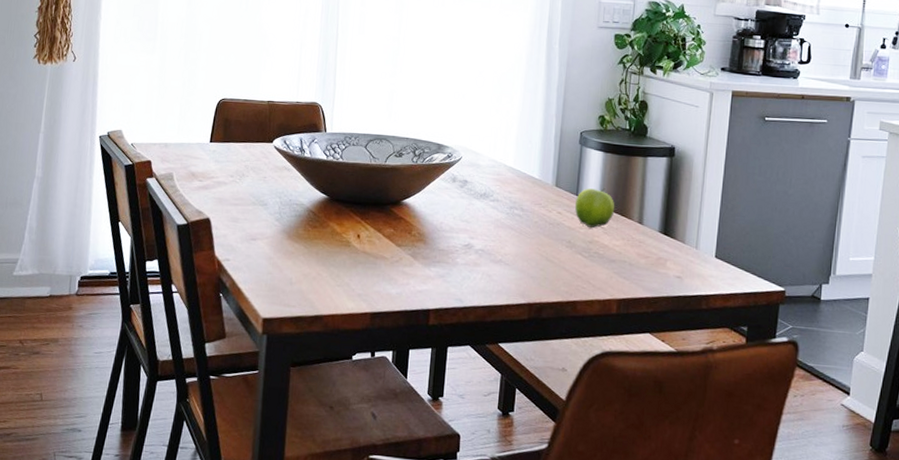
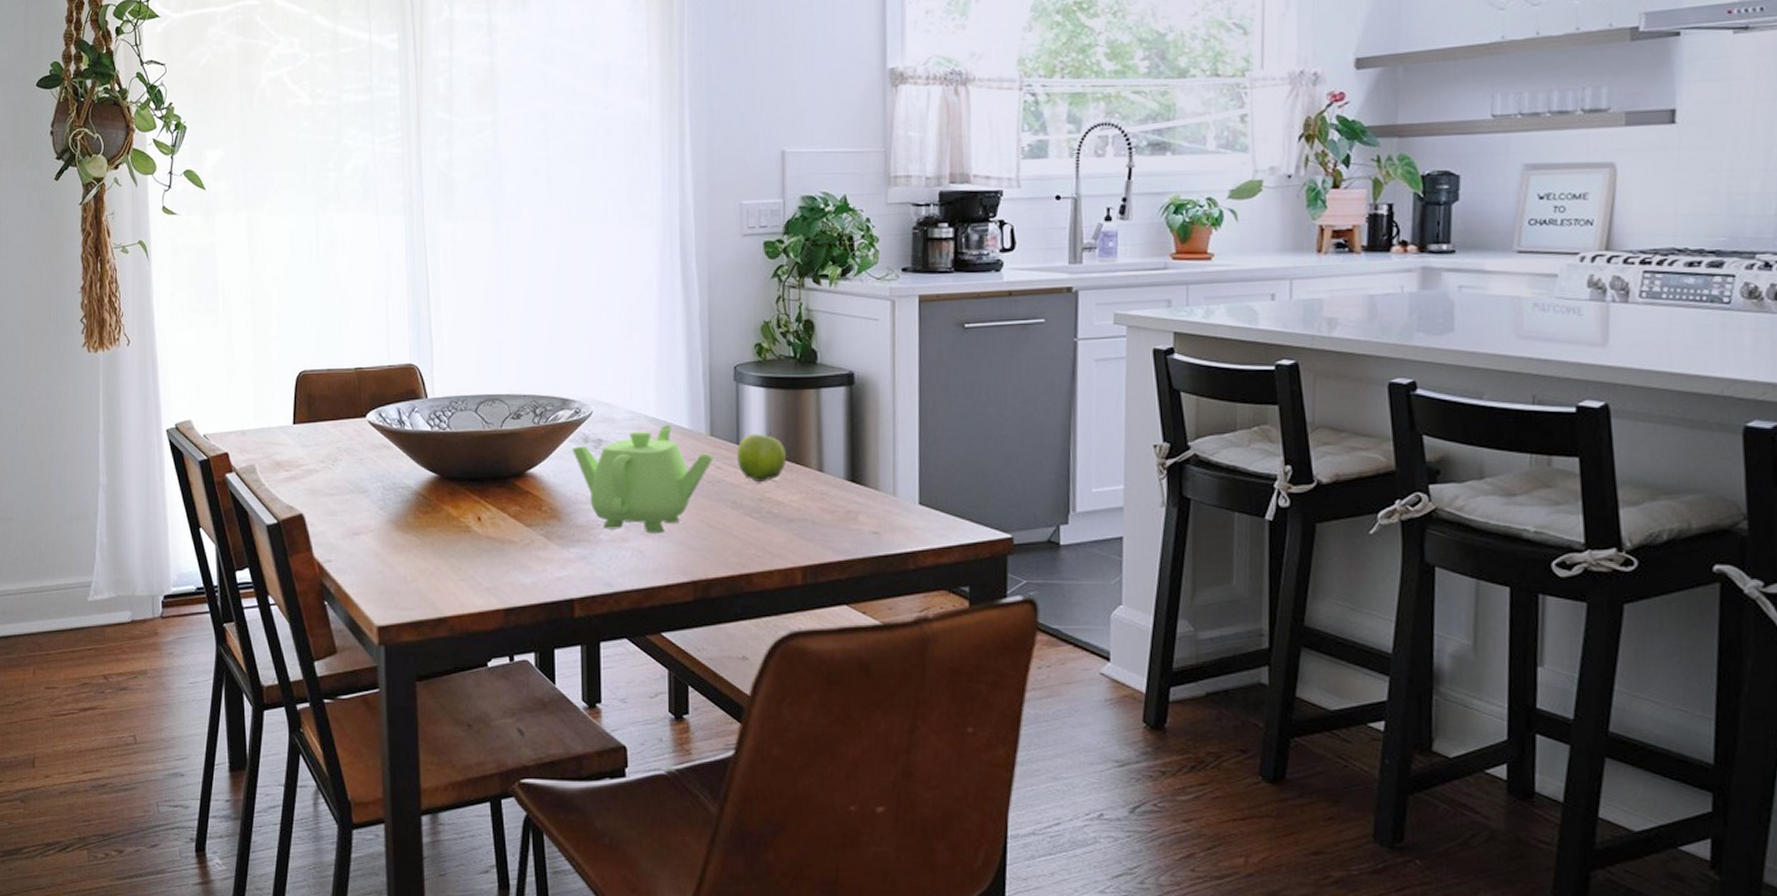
teapot: none [442,174,556,262] -> present [572,424,714,534]

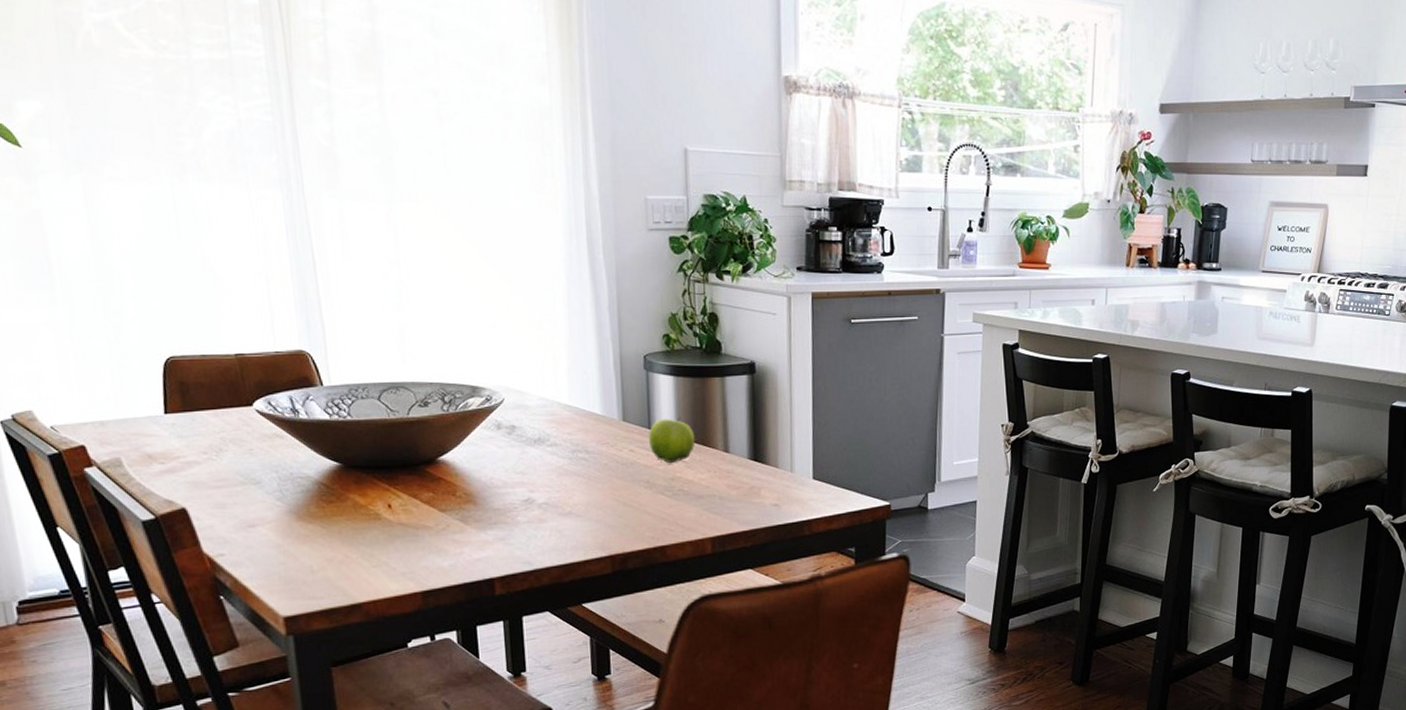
teapot: present [572,424,714,534] -> none [485,411,627,514]

